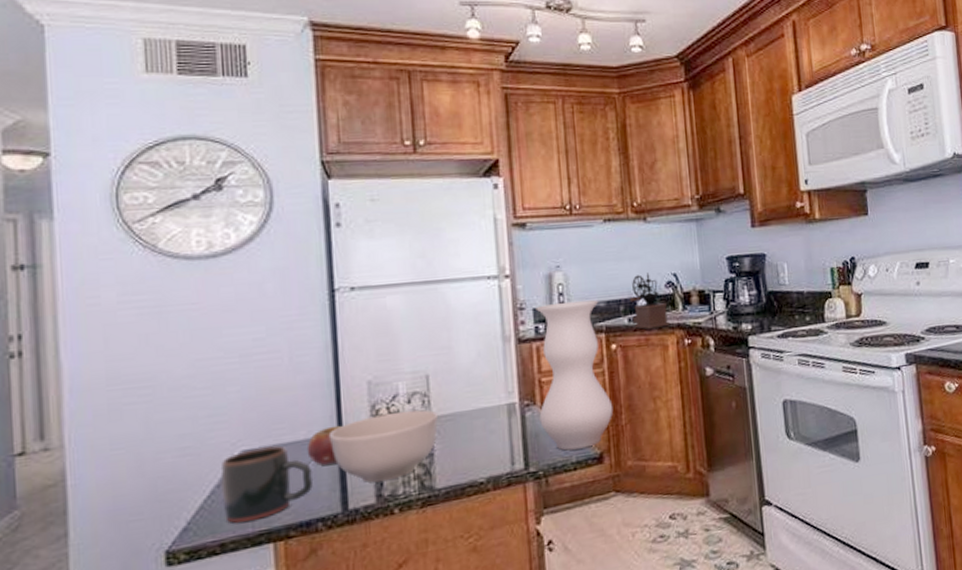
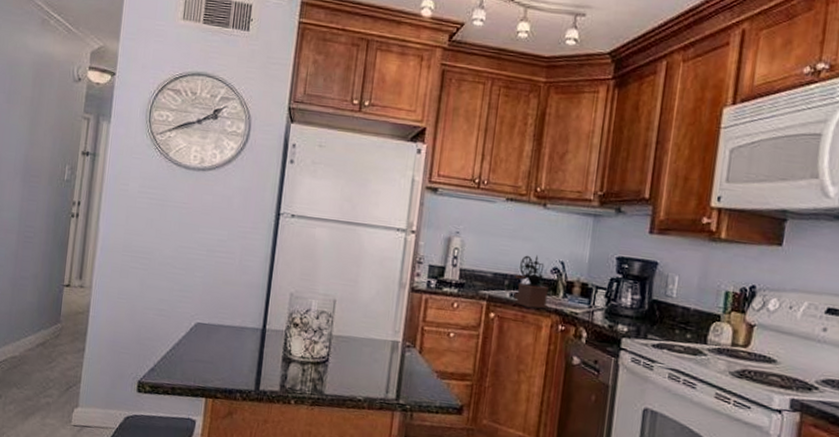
mug: present [219,445,313,523] -> none [178,323,240,378]
fruit: present [306,425,341,466] -> none [239,321,266,352]
bowl: present [330,410,439,483] -> none [256,322,338,377]
vase: present [536,300,614,451] -> none [416,263,487,398]

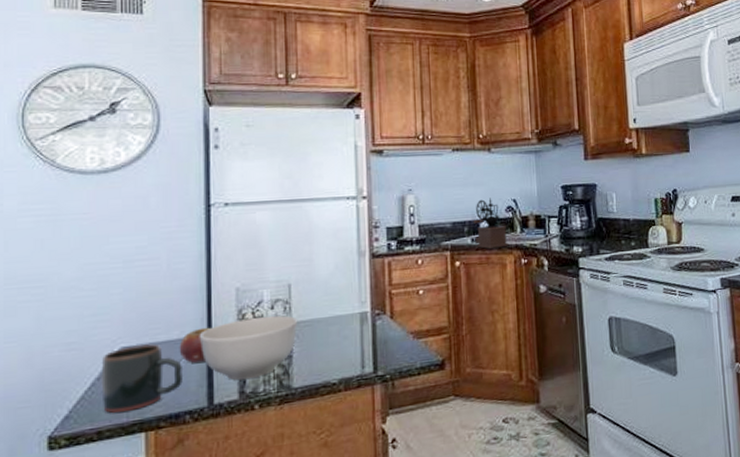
mug: none [178,323,240,378] -> present [99,343,183,413]
fruit: none [239,321,266,352] -> present [179,327,211,364]
bowl: none [256,322,338,377] -> present [200,315,298,381]

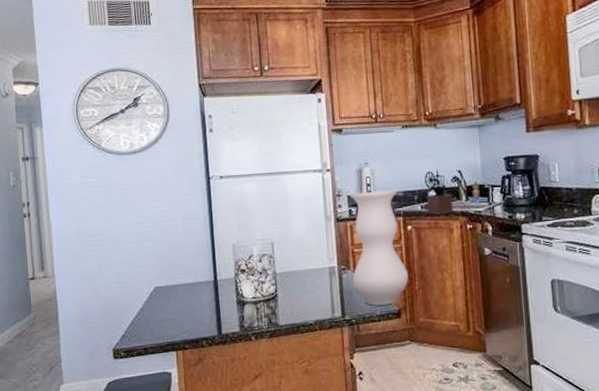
mug: present [99,343,183,413] -> none [142,285,199,335]
fruit: present [179,327,211,364] -> none [194,274,216,302]
bowl: present [200,315,298,381] -> none [209,267,281,317]
vase: none [388,221,455,357] -> present [349,190,409,306]

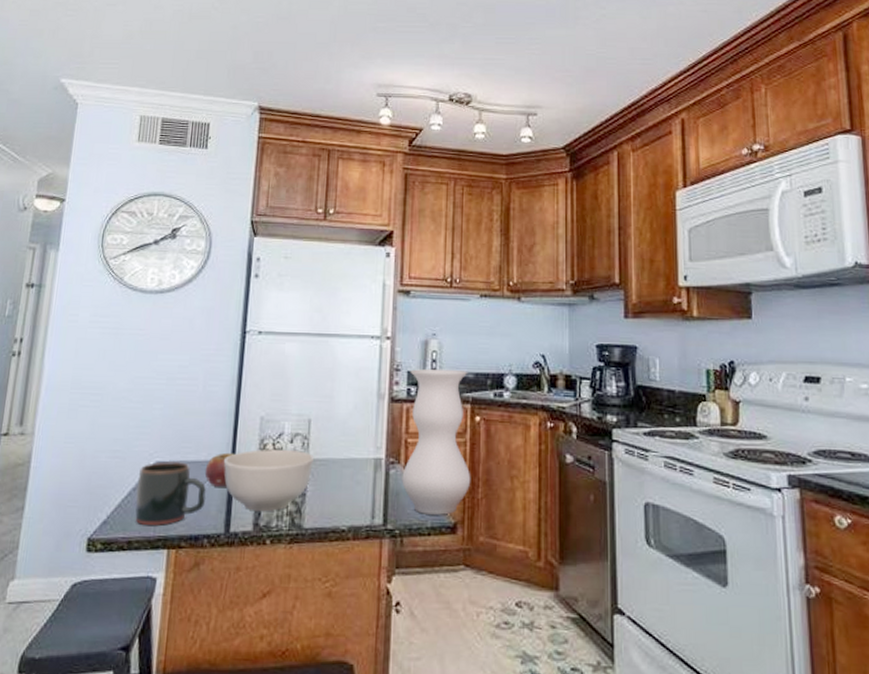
mug: none [142,285,199,335] -> present [135,460,206,525]
fruit: none [194,274,216,302] -> present [204,452,235,488]
bowl: none [209,267,281,317] -> present [224,449,315,512]
coffee grinder: present [422,169,455,215] -> none [497,350,533,407]

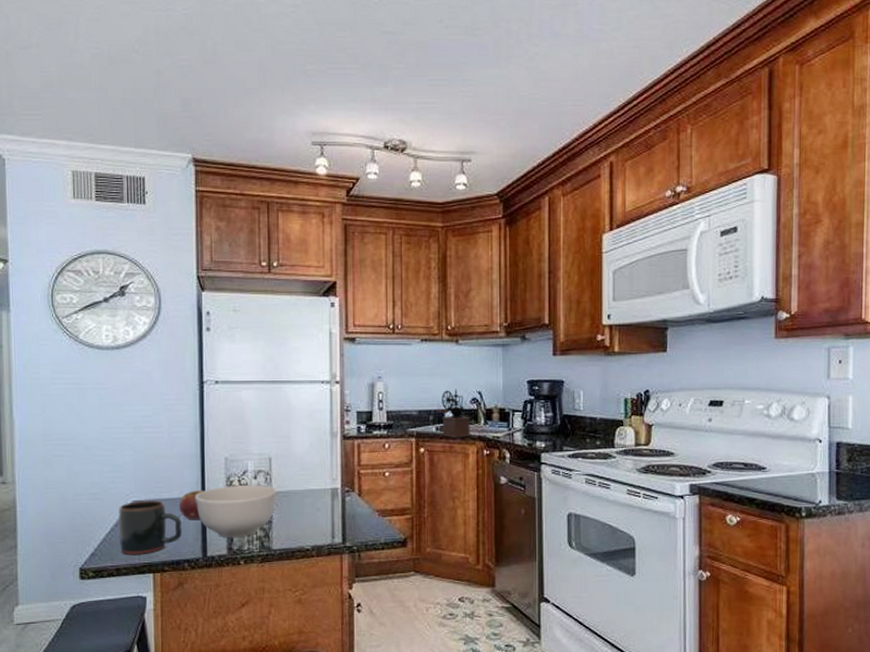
vase: present [402,369,471,515] -> none [357,408,418,533]
coffee grinder: none [497,350,533,407] -> present [438,389,471,438]

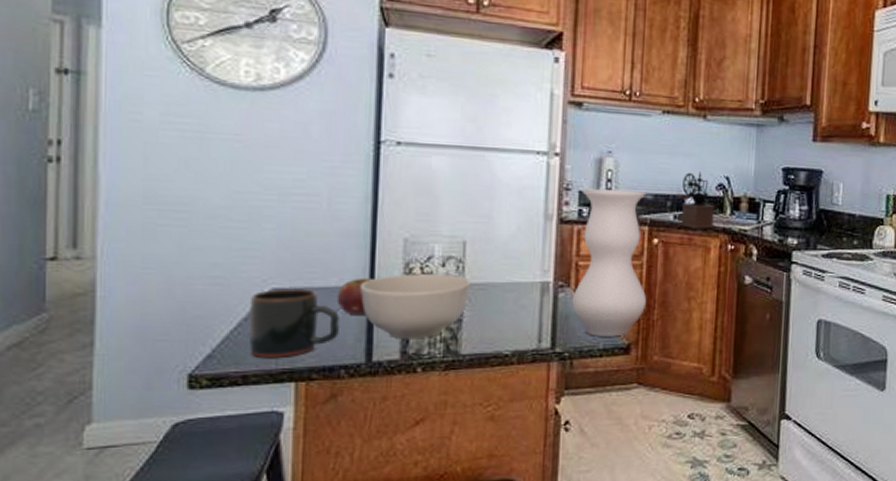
vase: none [357,408,418,533] -> present [572,189,647,337]

